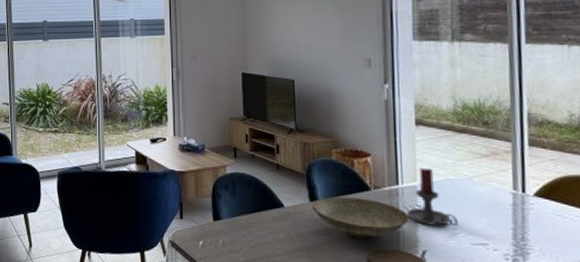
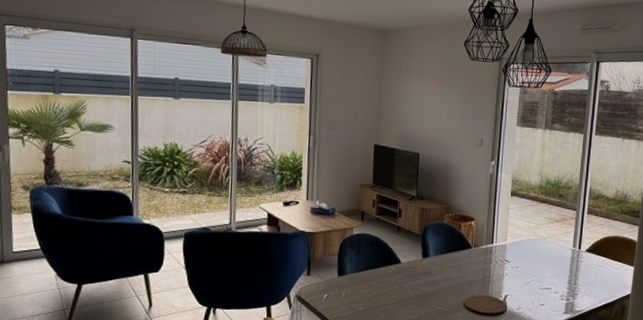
decorative bowl: present [312,197,410,240] -> none [424,254,498,288]
candle holder: present [406,167,458,227] -> none [496,230,533,276]

